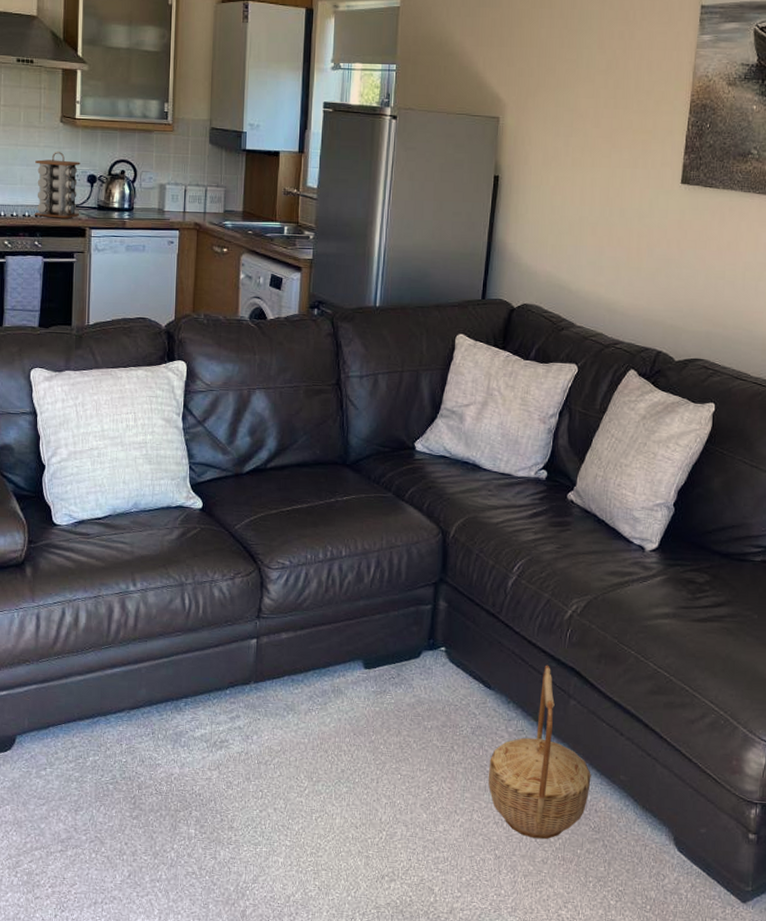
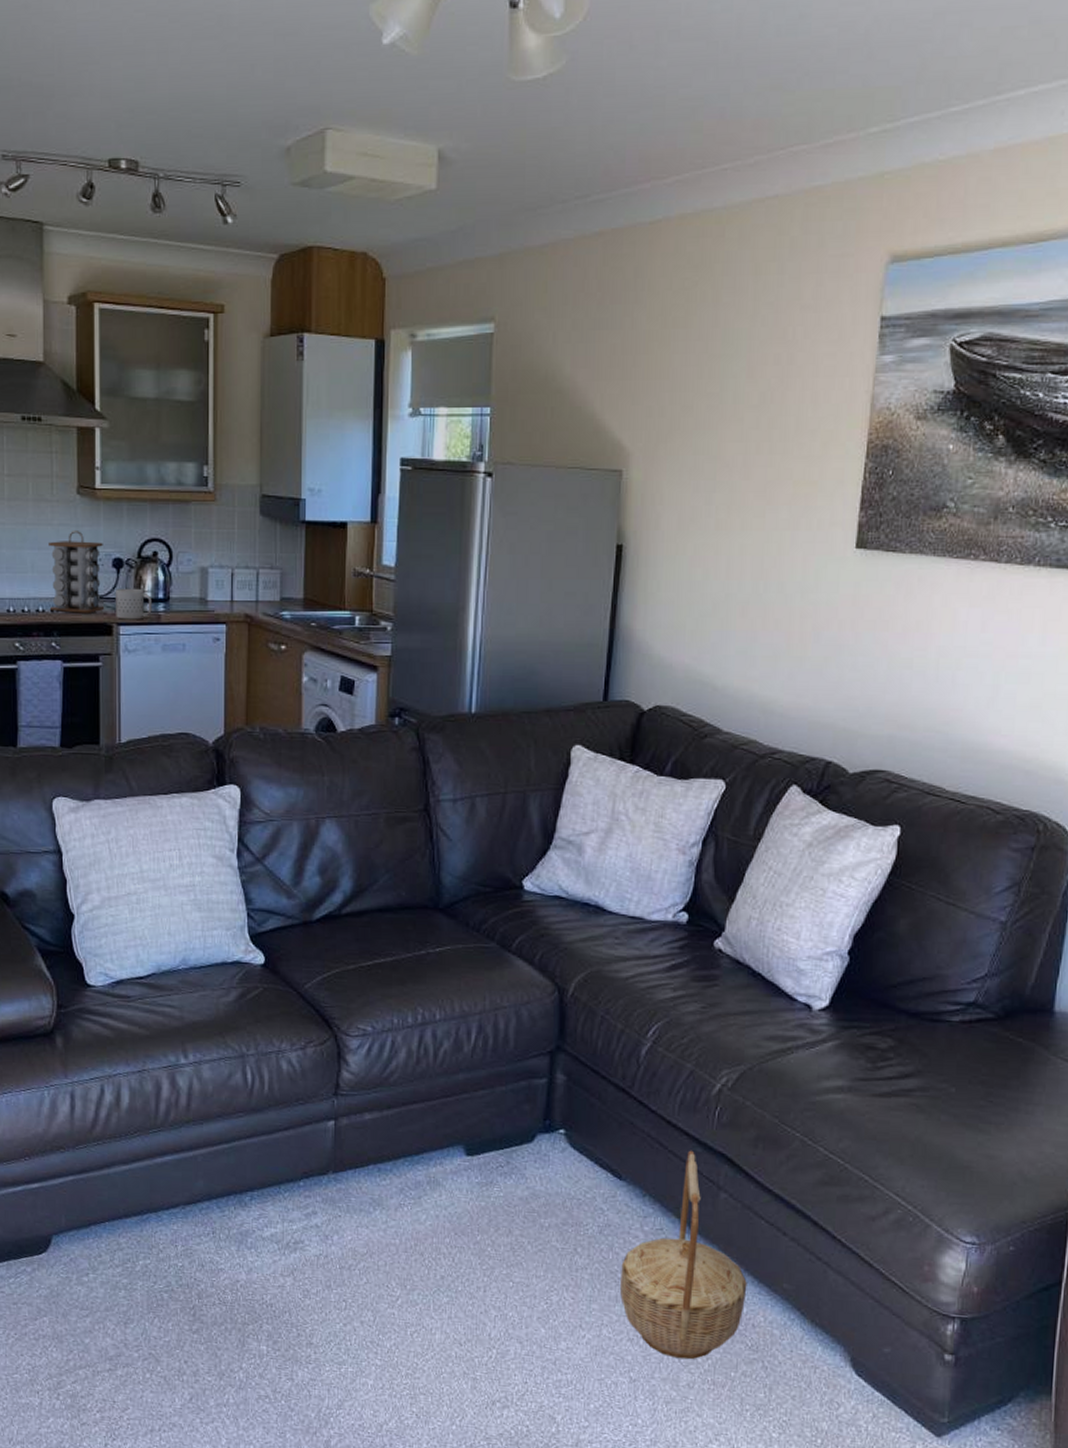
mug: none [88,199,119,225] -> present [114,588,152,620]

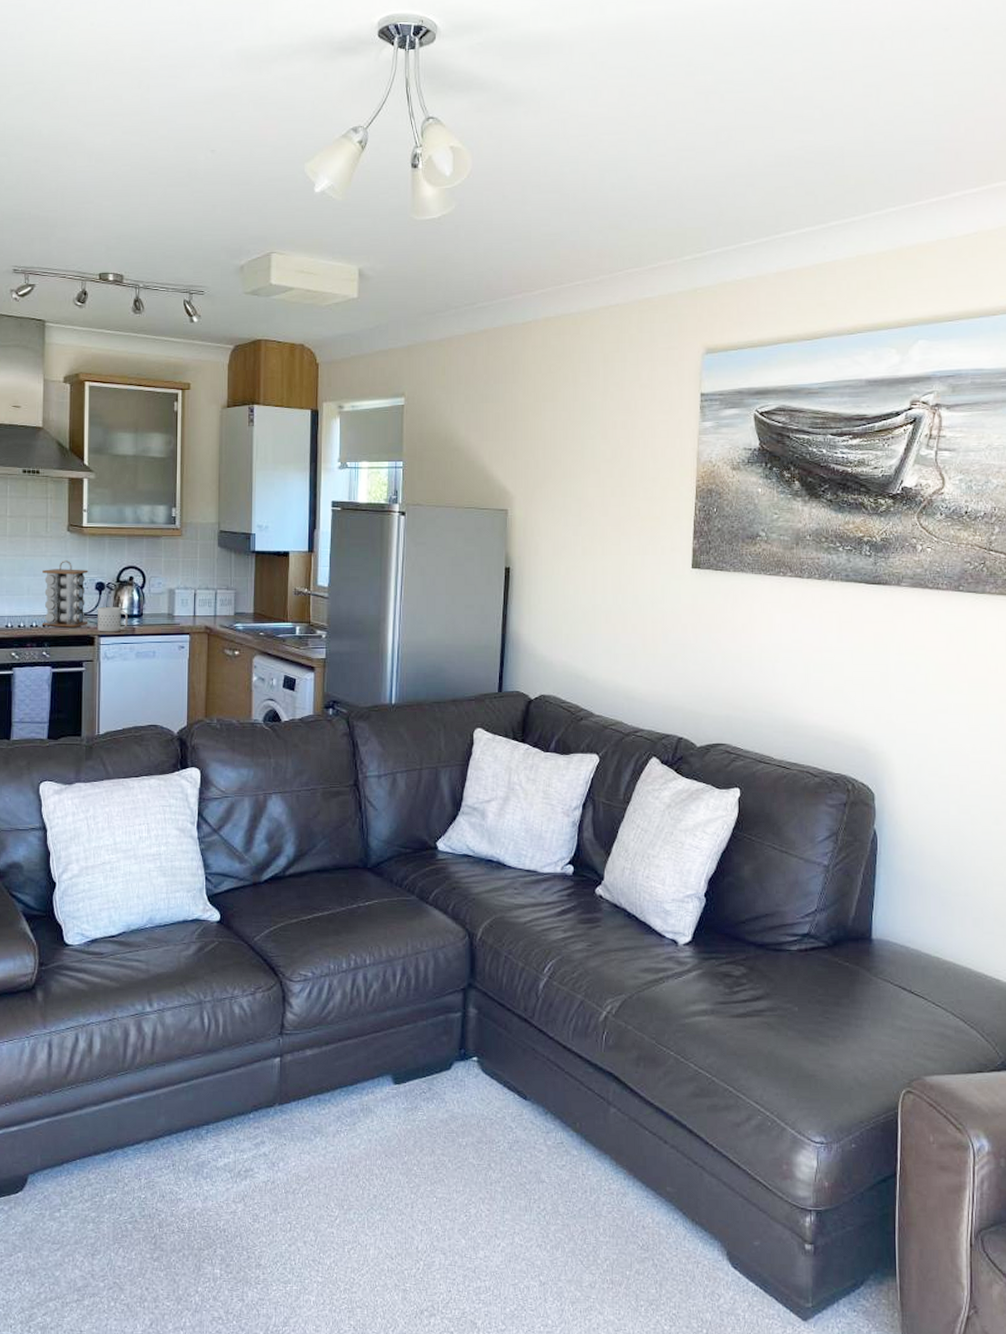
basket: present [620,1150,747,1360] -> none [529,1071,636,1261]

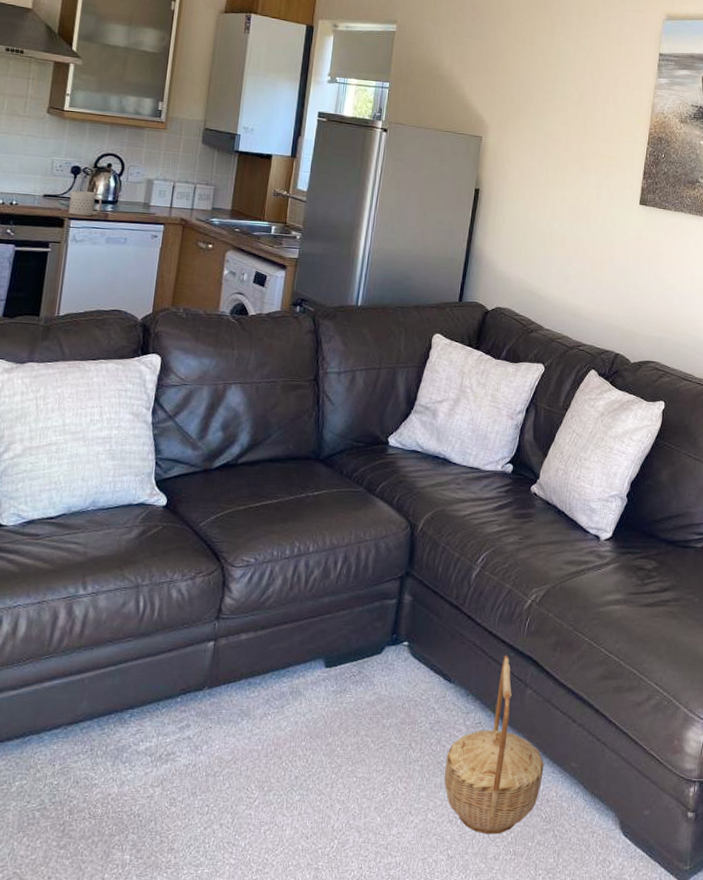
spice rack: present [42,559,89,628] -> none [9,140,65,209]
basket: none [529,1071,636,1261] -> present [444,655,544,835]

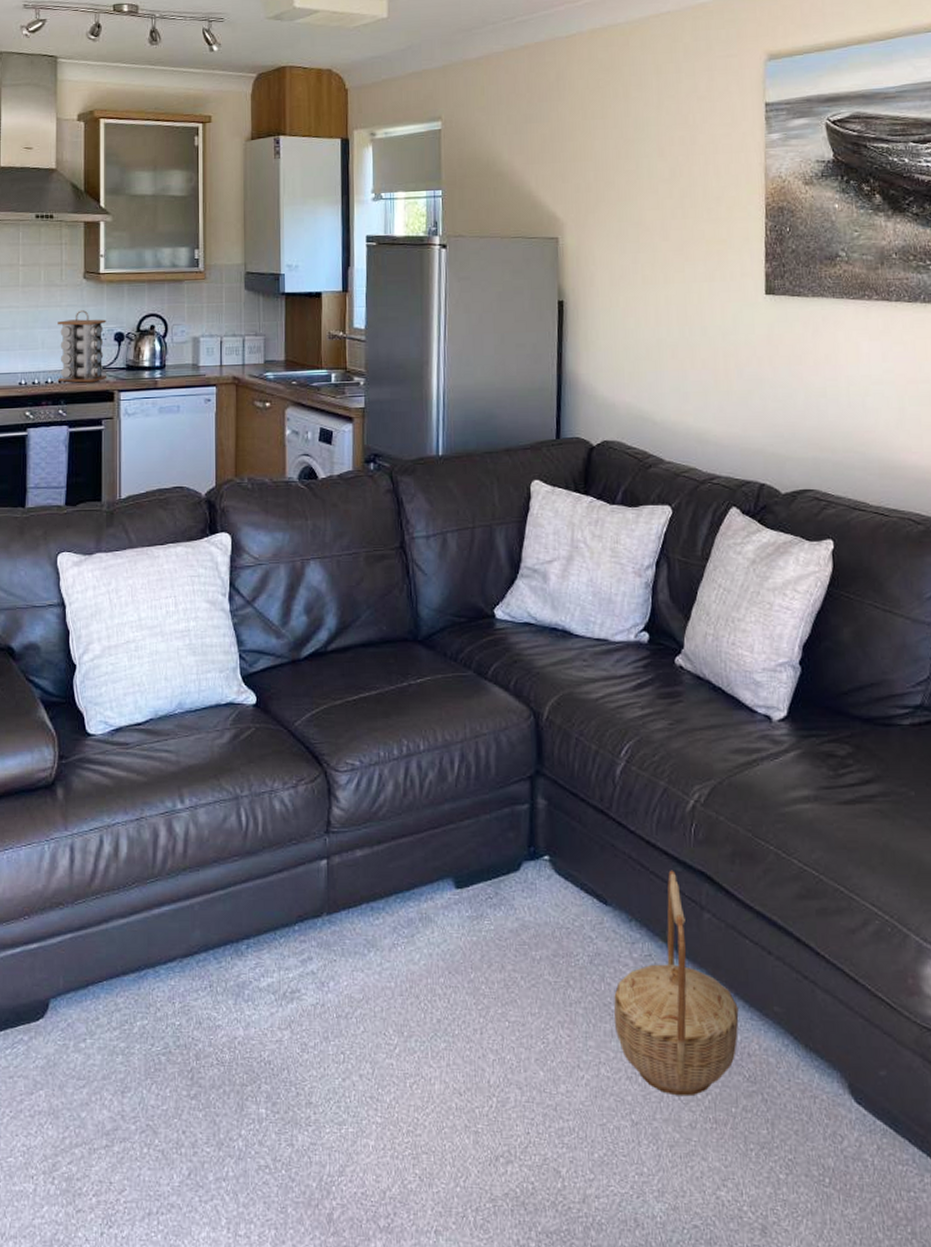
spice rack: none [9,140,65,209] -> present [57,309,107,383]
mug: present [68,190,102,216] -> none [116,358,149,387]

